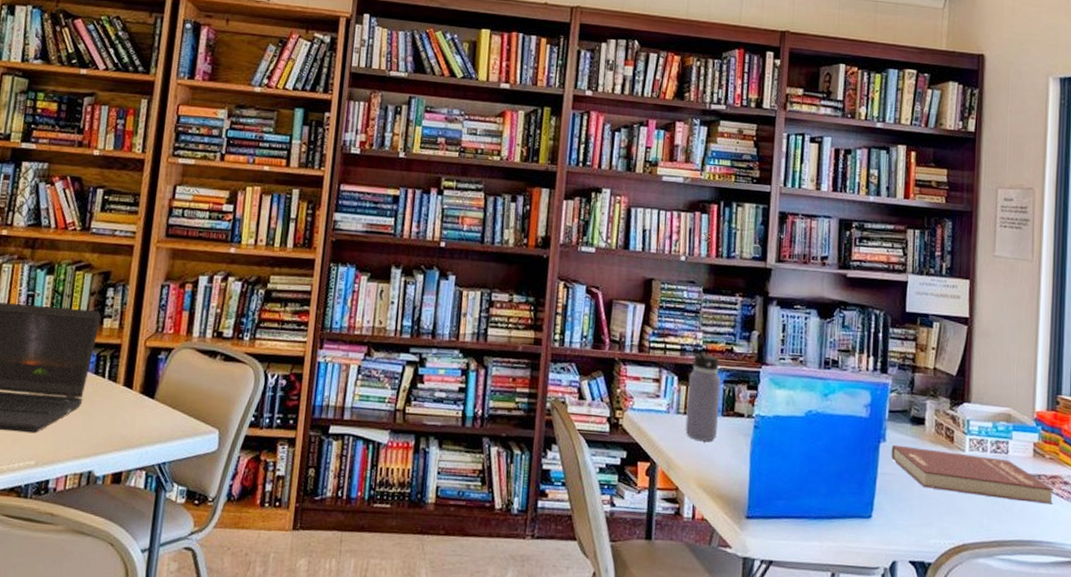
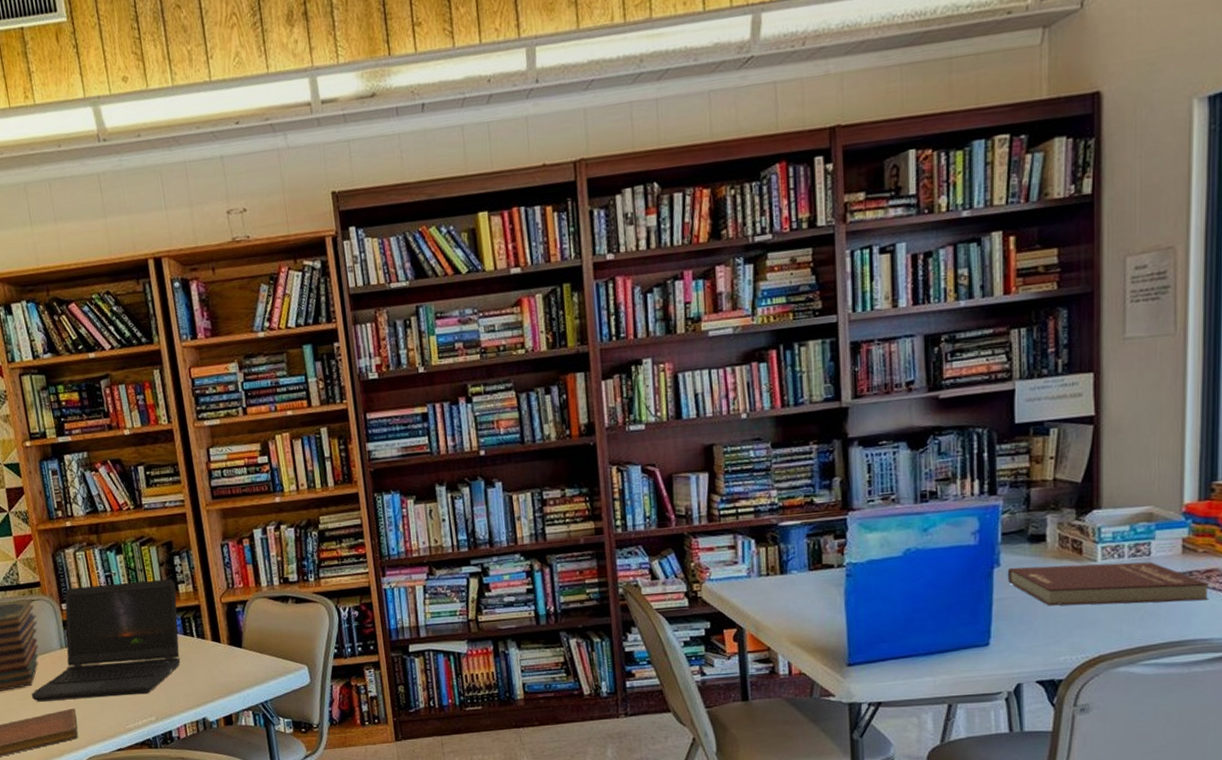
water bottle: present [685,343,722,441] -> none [764,502,805,599]

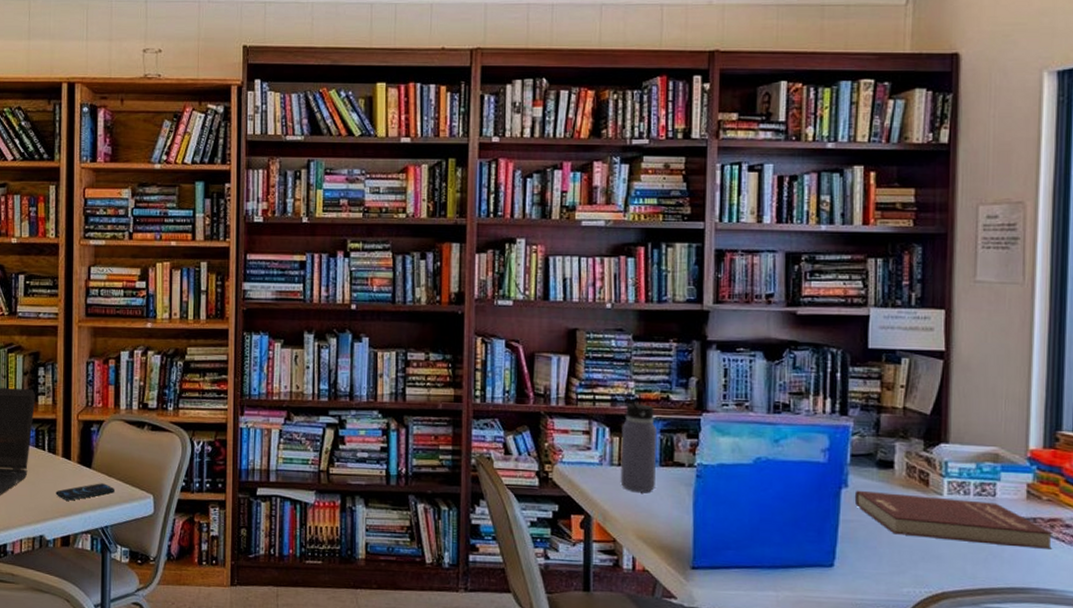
smartphone: none [211,660,269,682] -> present [55,483,114,501]
water bottle: none [764,502,805,599] -> present [620,392,658,492]

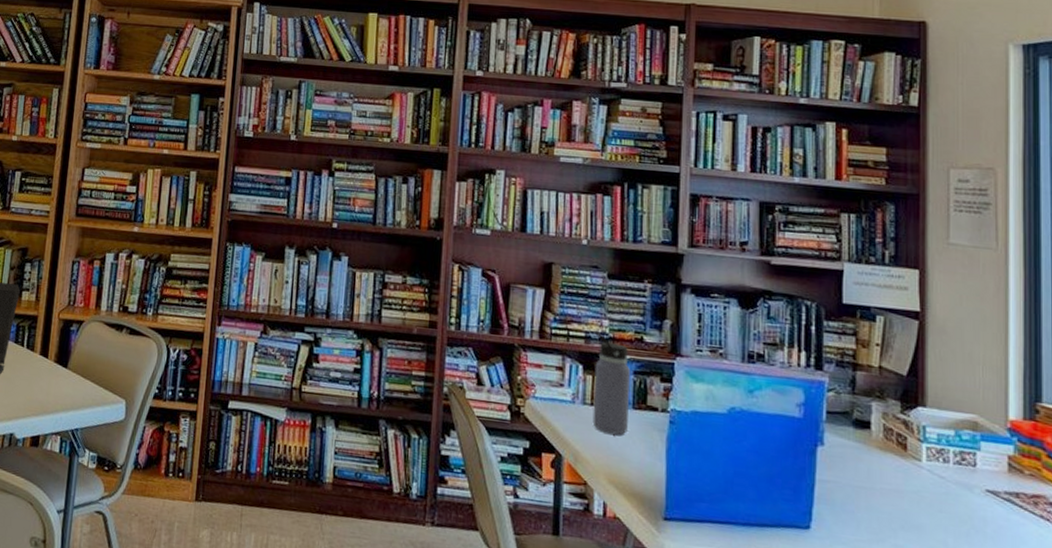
smartphone: present [55,483,114,501] -> none [29,384,88,400]
book: present [854,490,1054,549] -> none [830,449,1038,528]

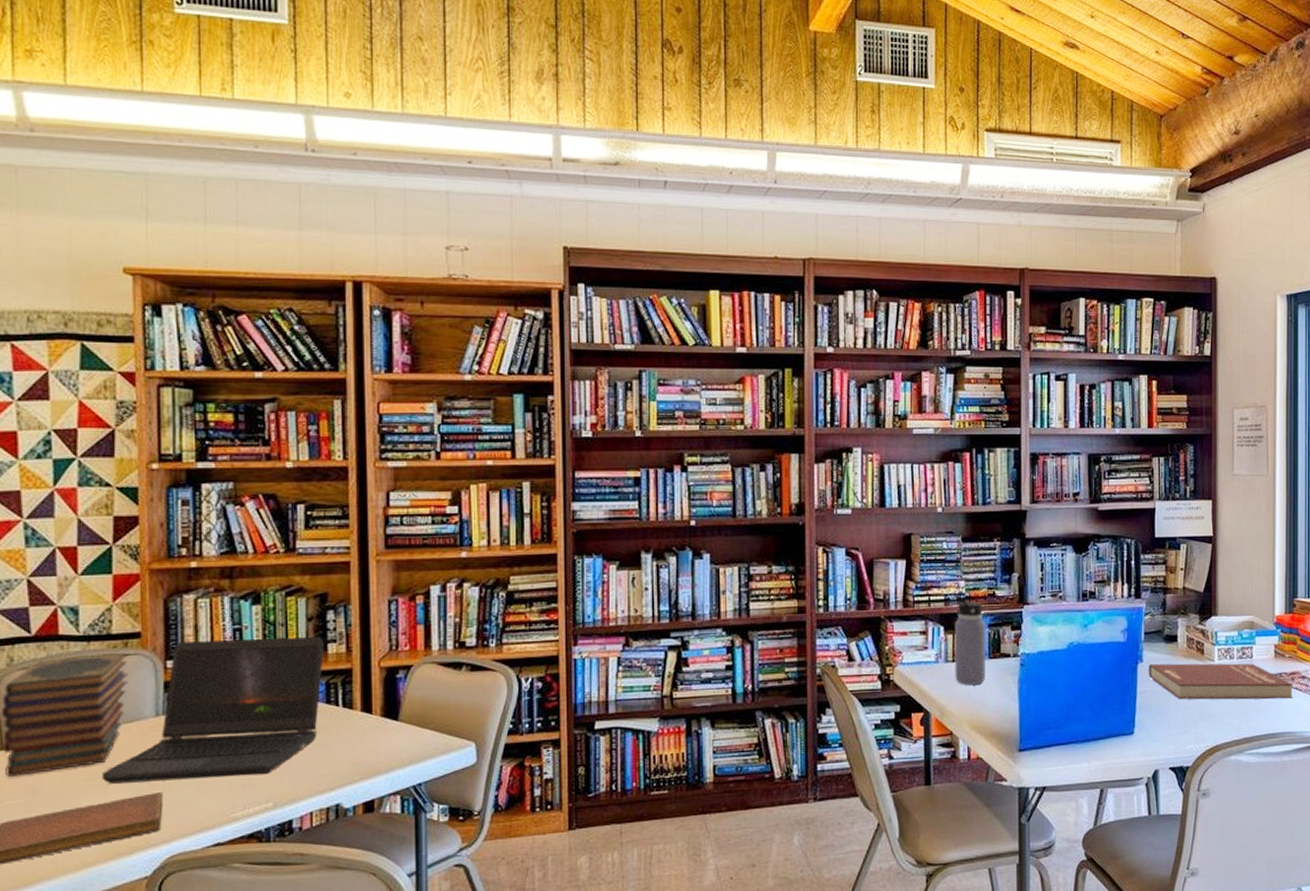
book: none [830,449,1038,528] -> present [1148,663,1294,700]

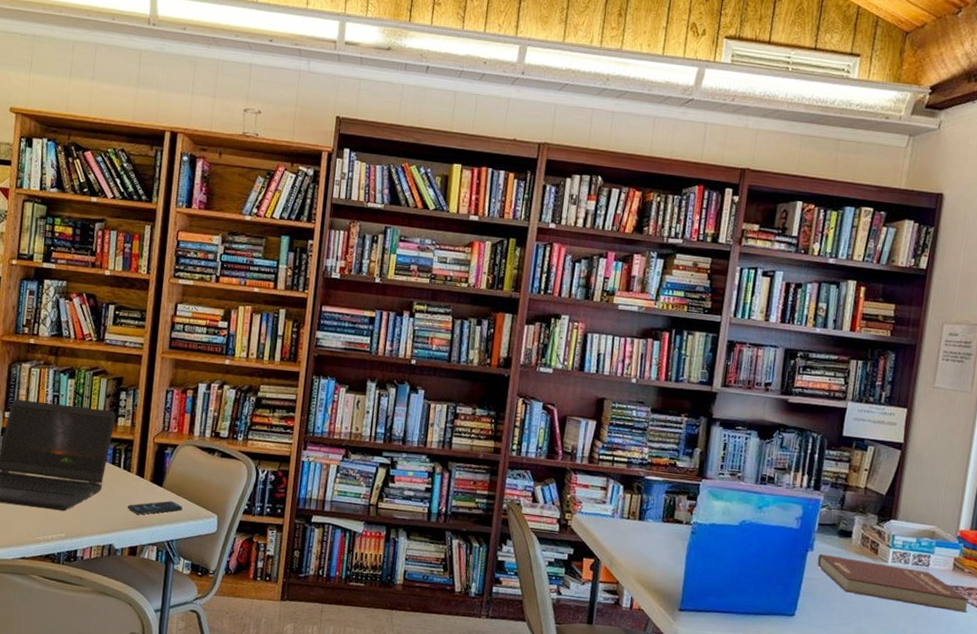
smartphone: none [354,736,428,761] -> present [127,501,182,515]
water bottle: present [953,592,986,685] -> none [627,456,664,543]

